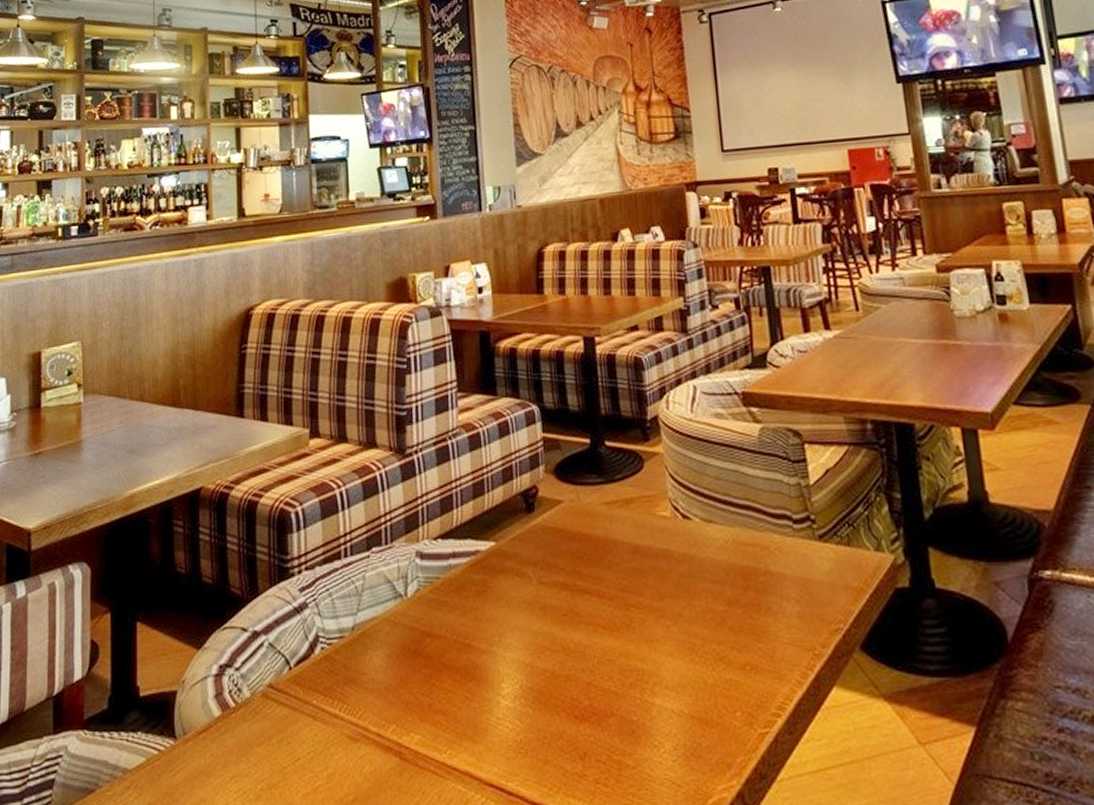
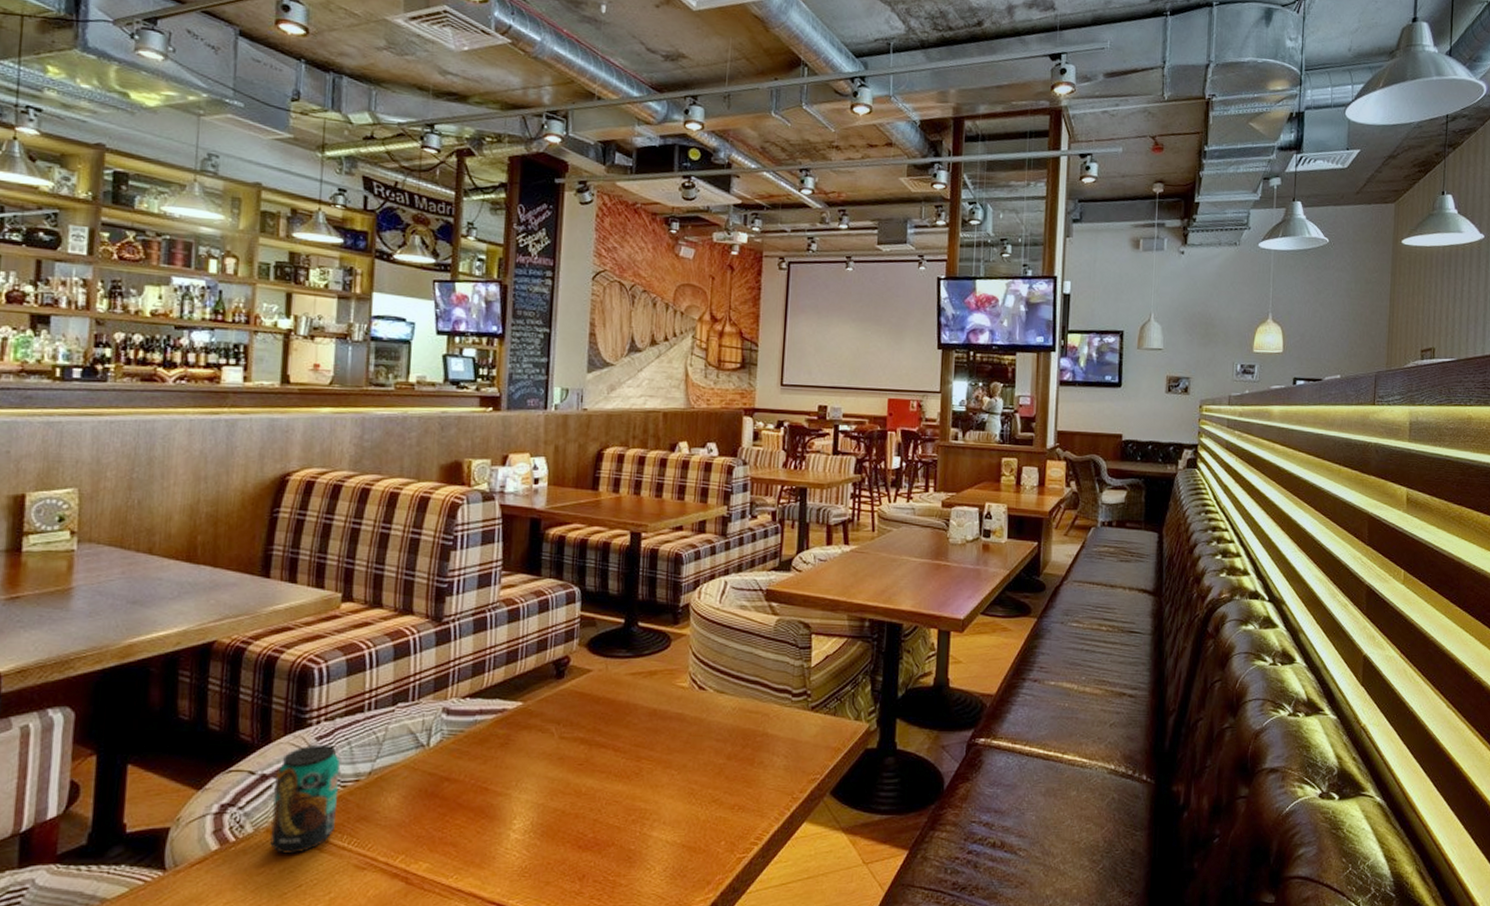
beverage can: none [264,596,325,722] -> present [270,744,340,854]

